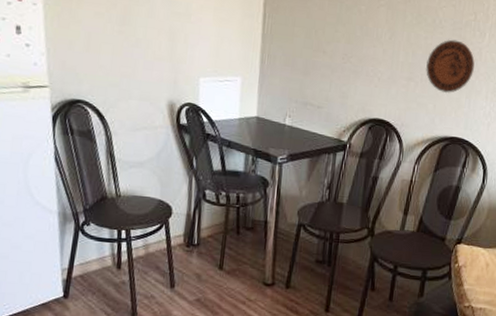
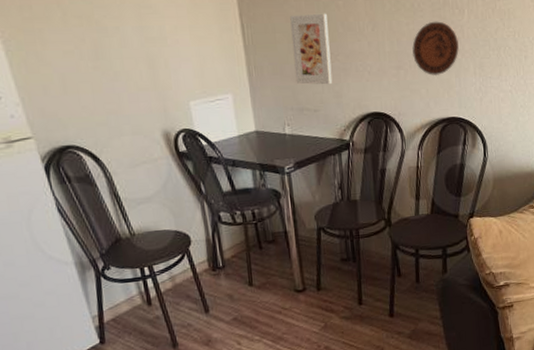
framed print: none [305,12,348,85] -> present [290,13,333,85]

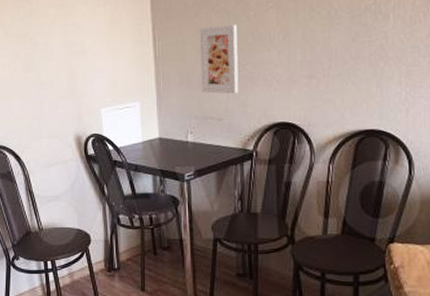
decorative plate: present [412,21,459,76] -> none [327,28,381,86]

